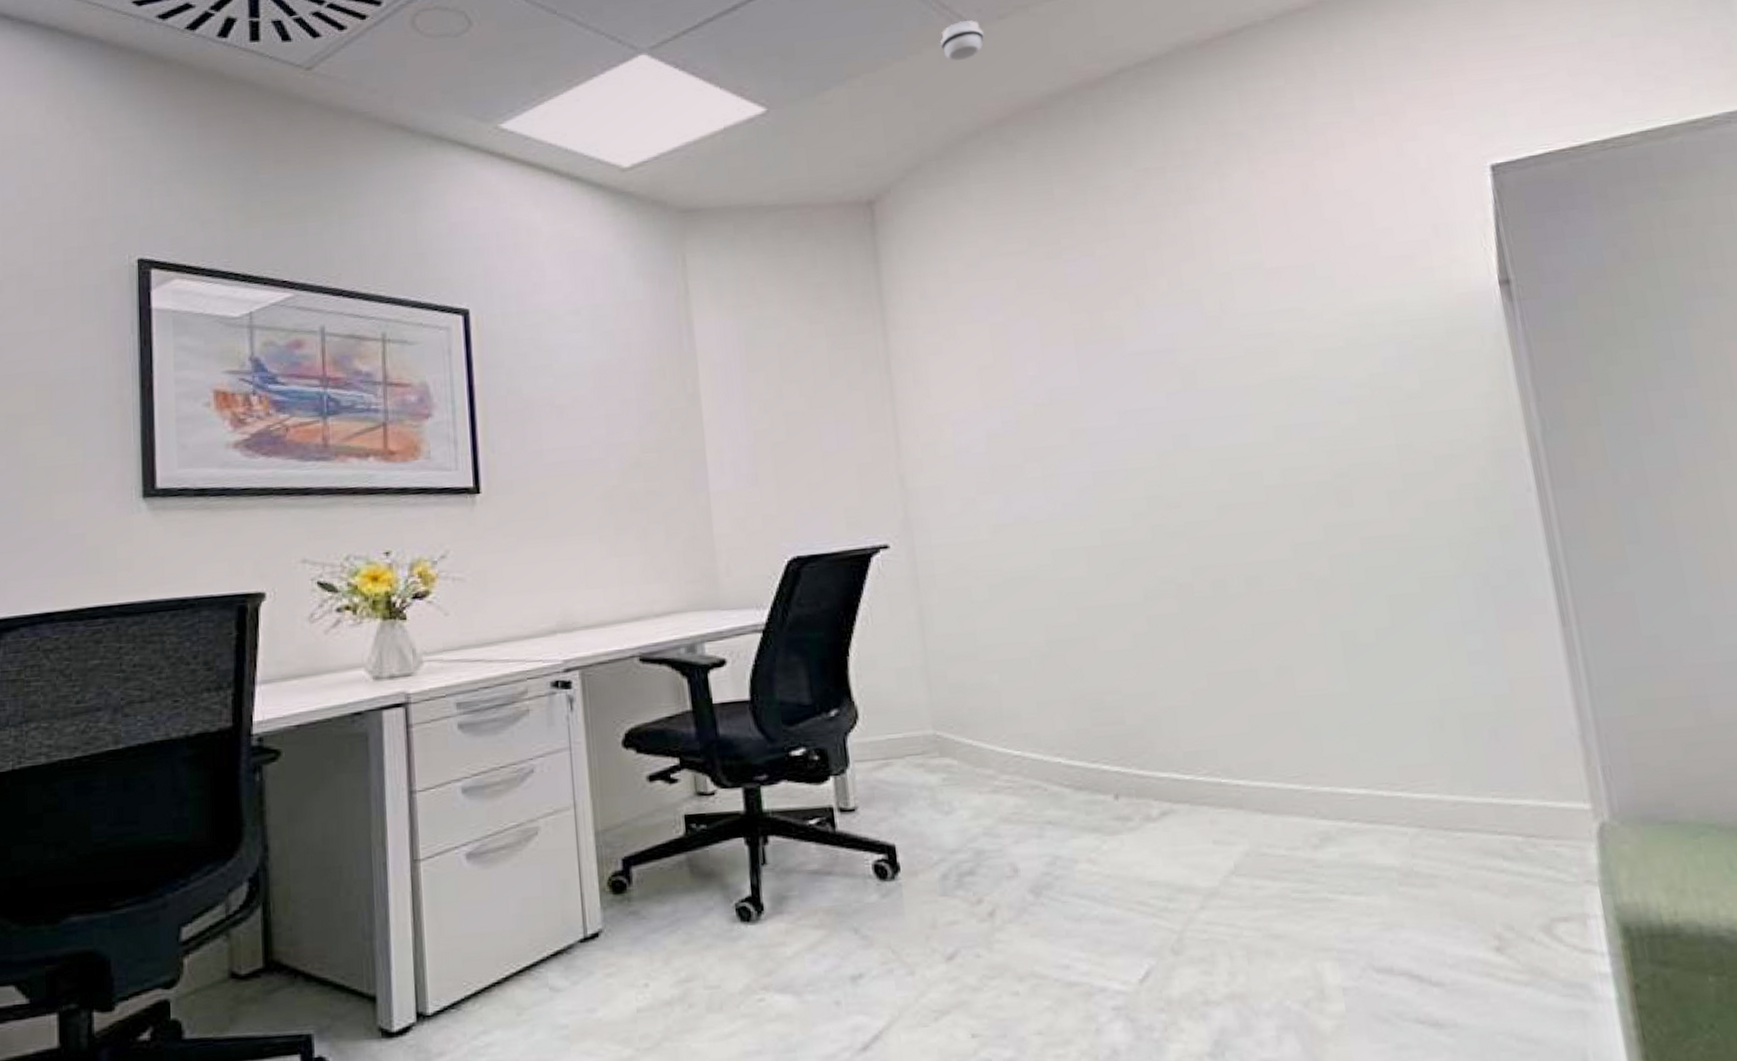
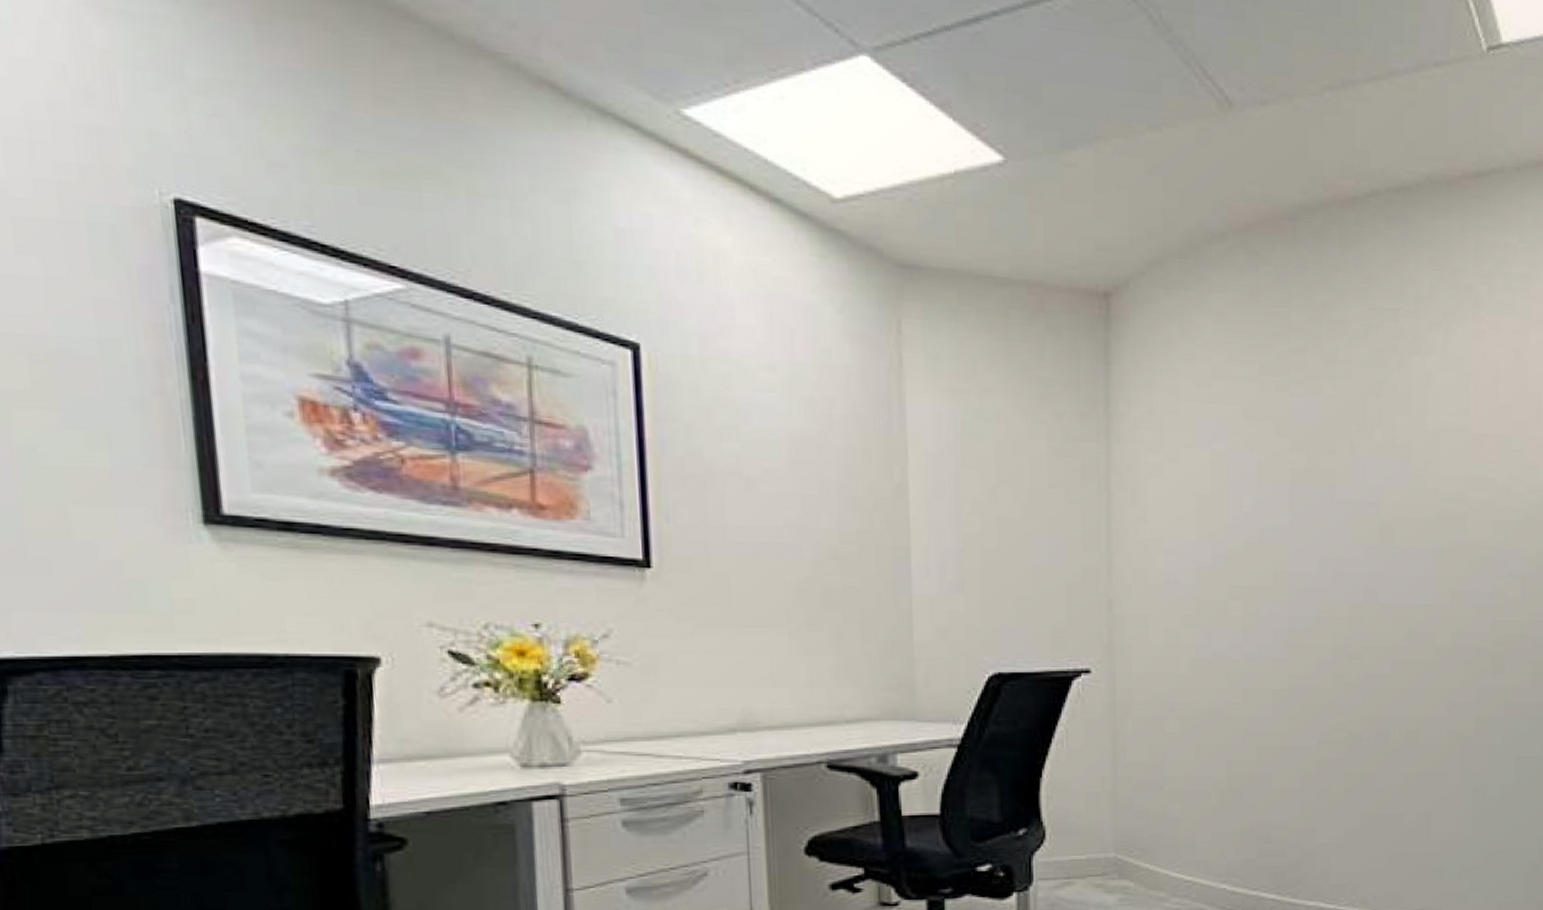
smoke detector: present [940,20,984,61] -> none [1199,97,1244,145]

